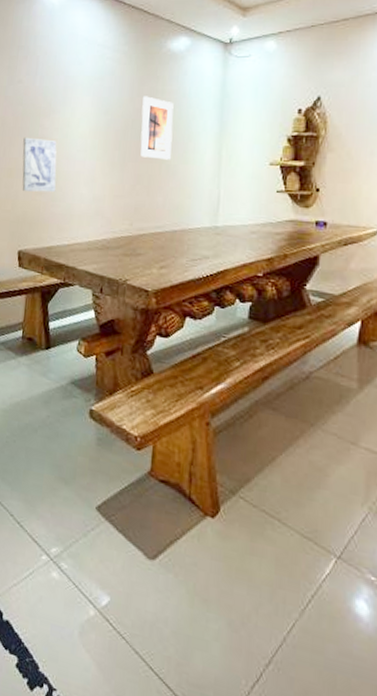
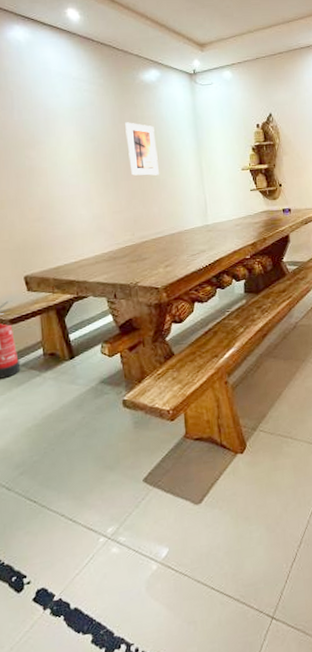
wall art: present [22,137,57,193] -> none [10,169,54,220]

